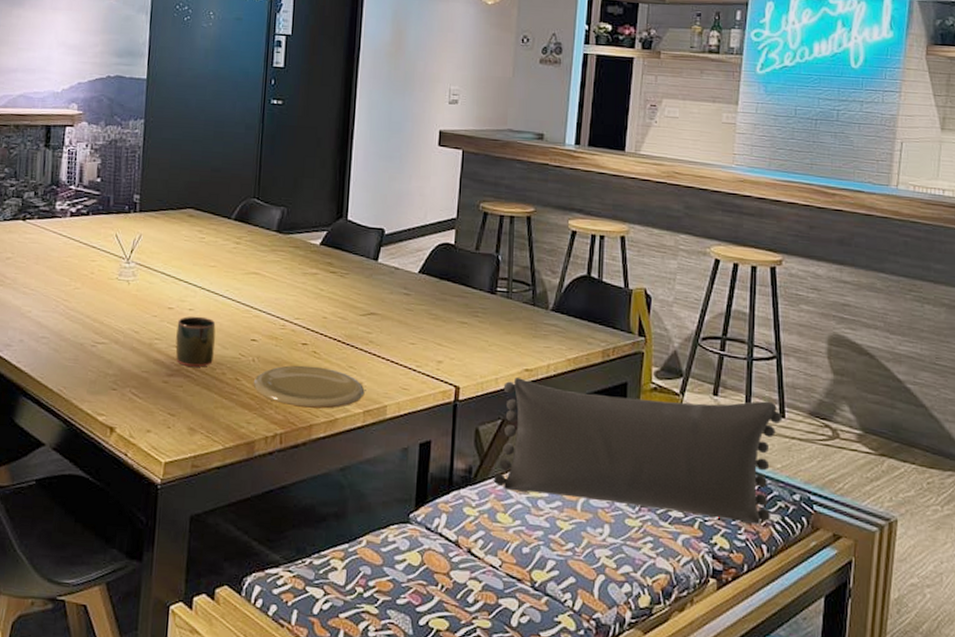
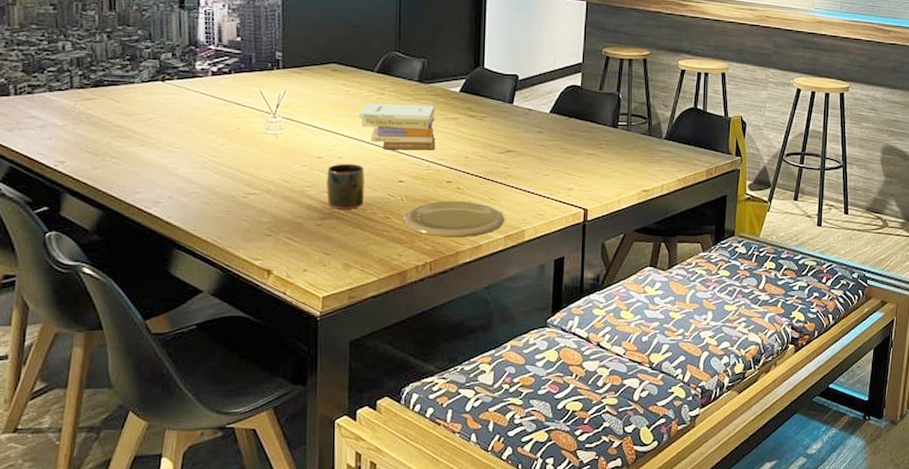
books: none [212,252,293,307] -> present [358,103,436,150]
pillow: present [493,377,783,525] -> none [617,198,846,300]

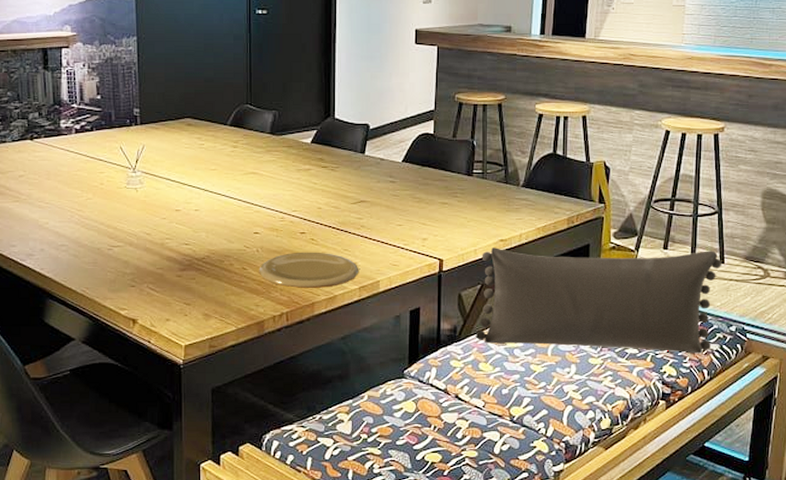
mug: present [326,163,365,209] -> none [185,215,222,260]
books: present [358,103,436,150] -> none [213,156,289,202]
pillow: none [617,198,846,300] -> present [475,247,722,354]

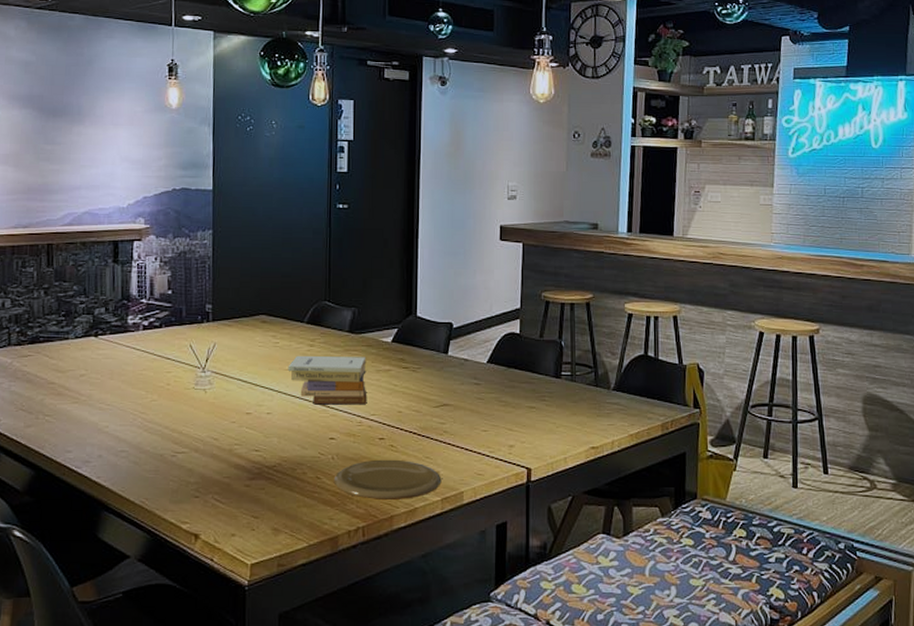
books: none [213,156,289,202] -> present [288,355,367,405]
pillow: present [475,247,722,354] -> none [567,456,826,574]

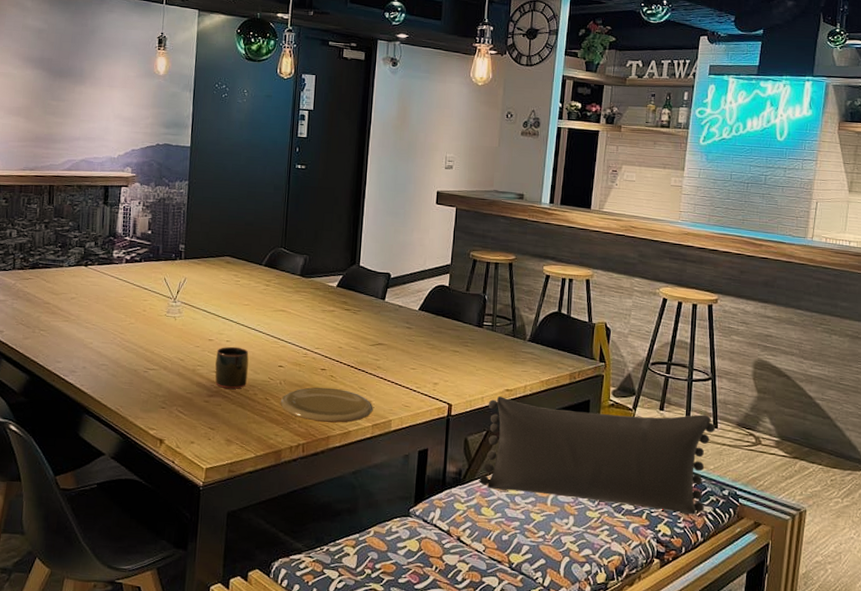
mug: none [255,419,295,468] -> present [215,346,249,389]
books: present [288,355,367,405] -> none [246,293,314,338]
pillow: none [567,456,826,574] -> present [479,396,716,515]

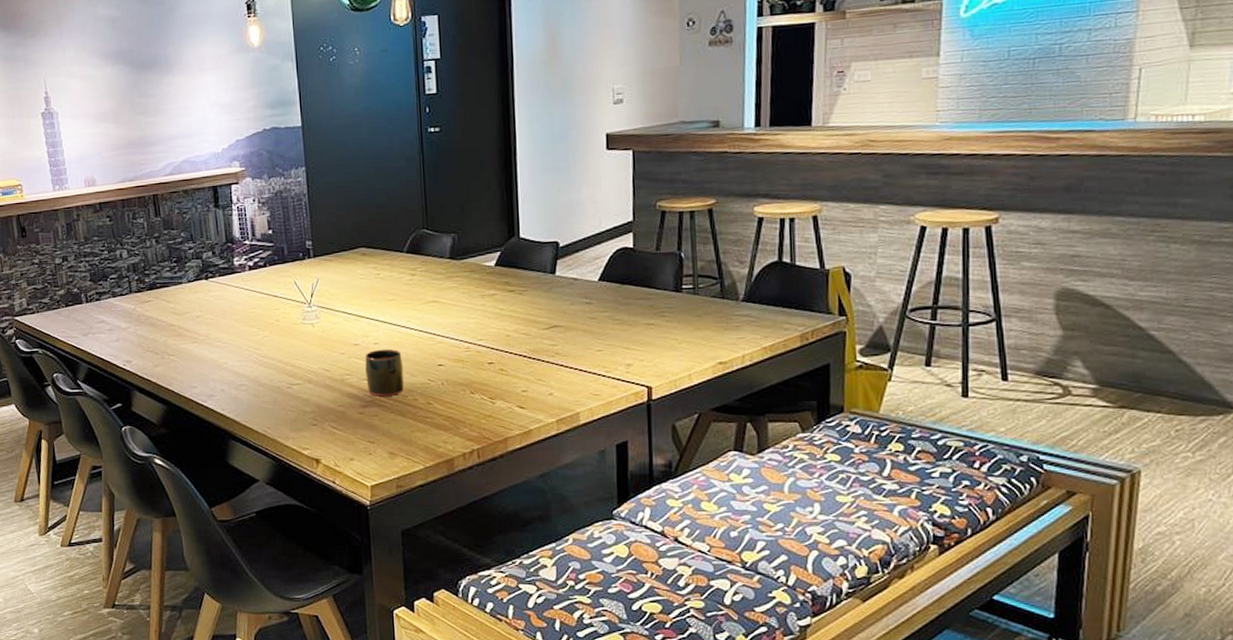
plate: present [279,387,374,424] -> none [444,383,556,424]
pillow: present [479,396,716,515] -> none [694,366,1005,489]

